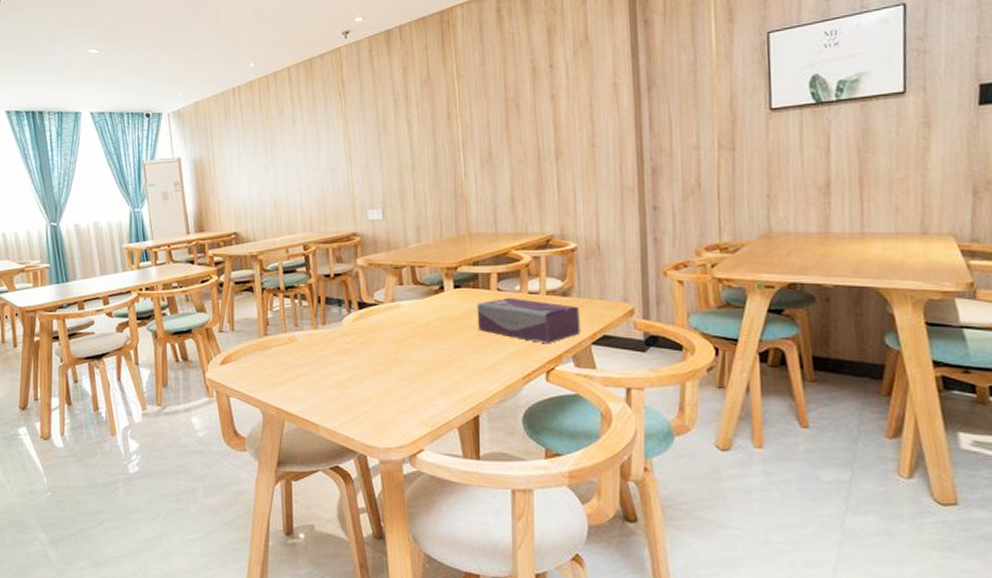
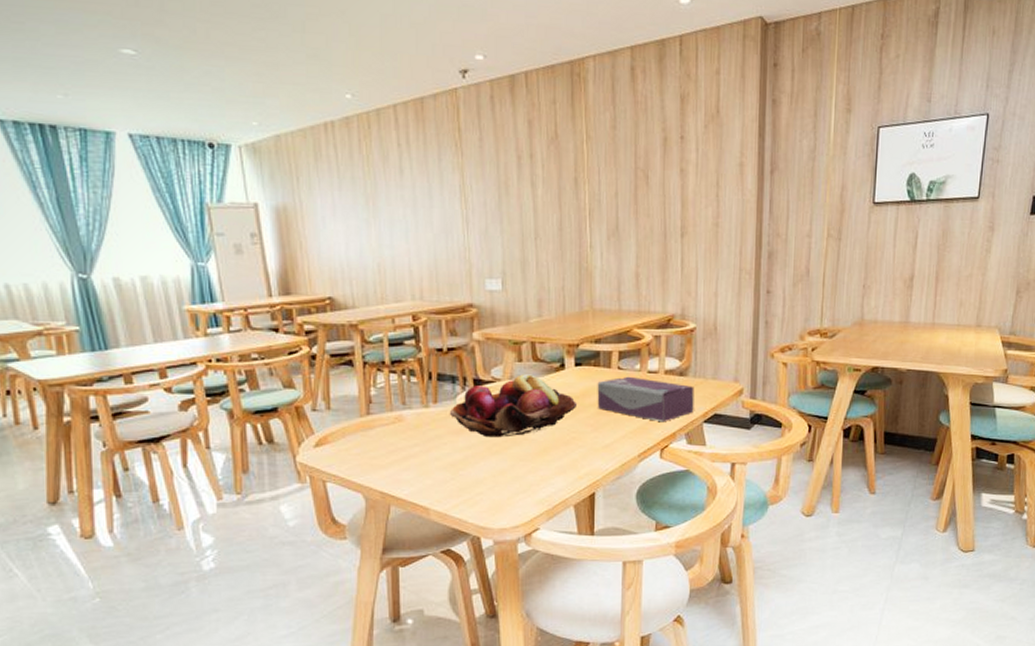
fruit basket: none [336,297,458,358] -> present [449,374,578,438]

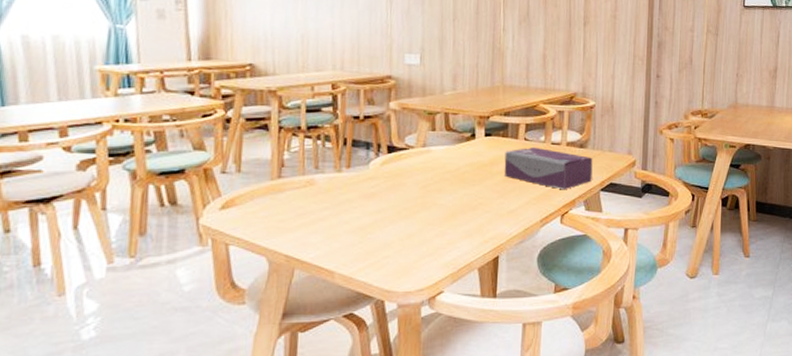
fruit basket: present [449,374,578,438] -> none [361,142,486,202]

